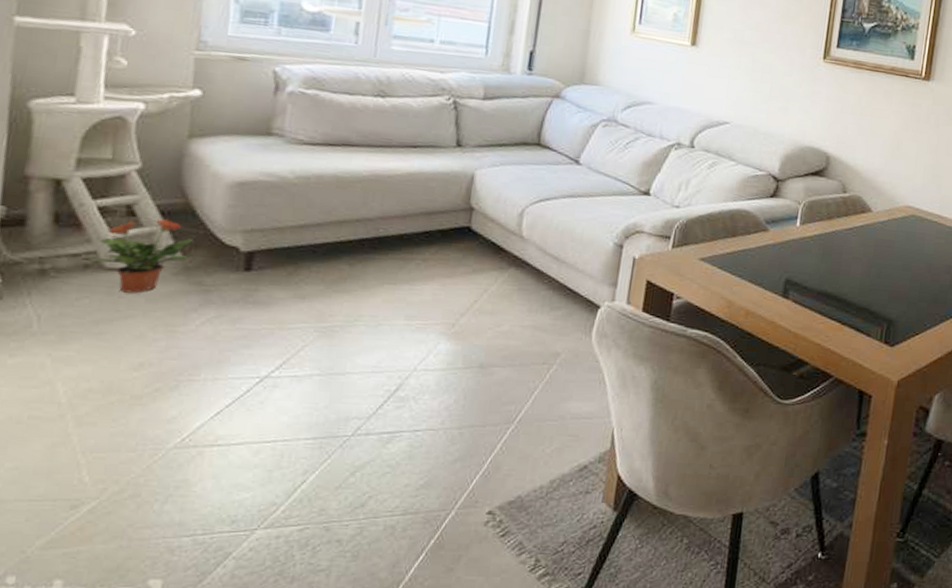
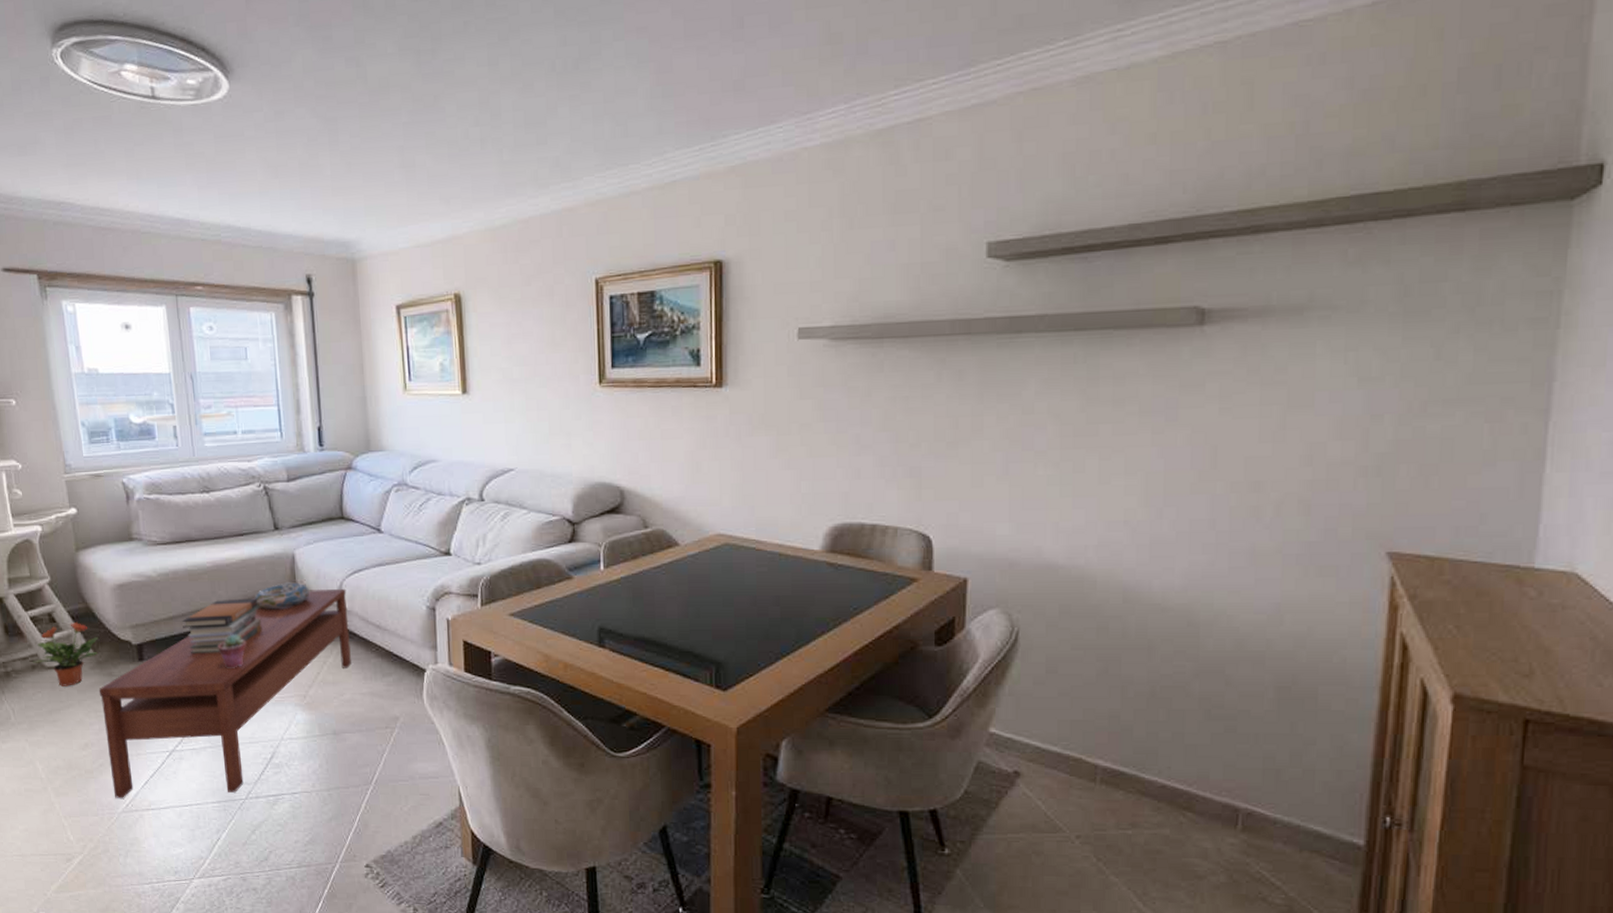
coffee table: none [167,213,528,431] -> present [98,588,351,798]
book stack: none [315,212,421,270] -> present [182,598,262,653]
potted succulent: none [355,251,394,289] -> present [218,634,247,668]
decorative bowl: none [414,202,485,230] -> present [254,582,310,610]

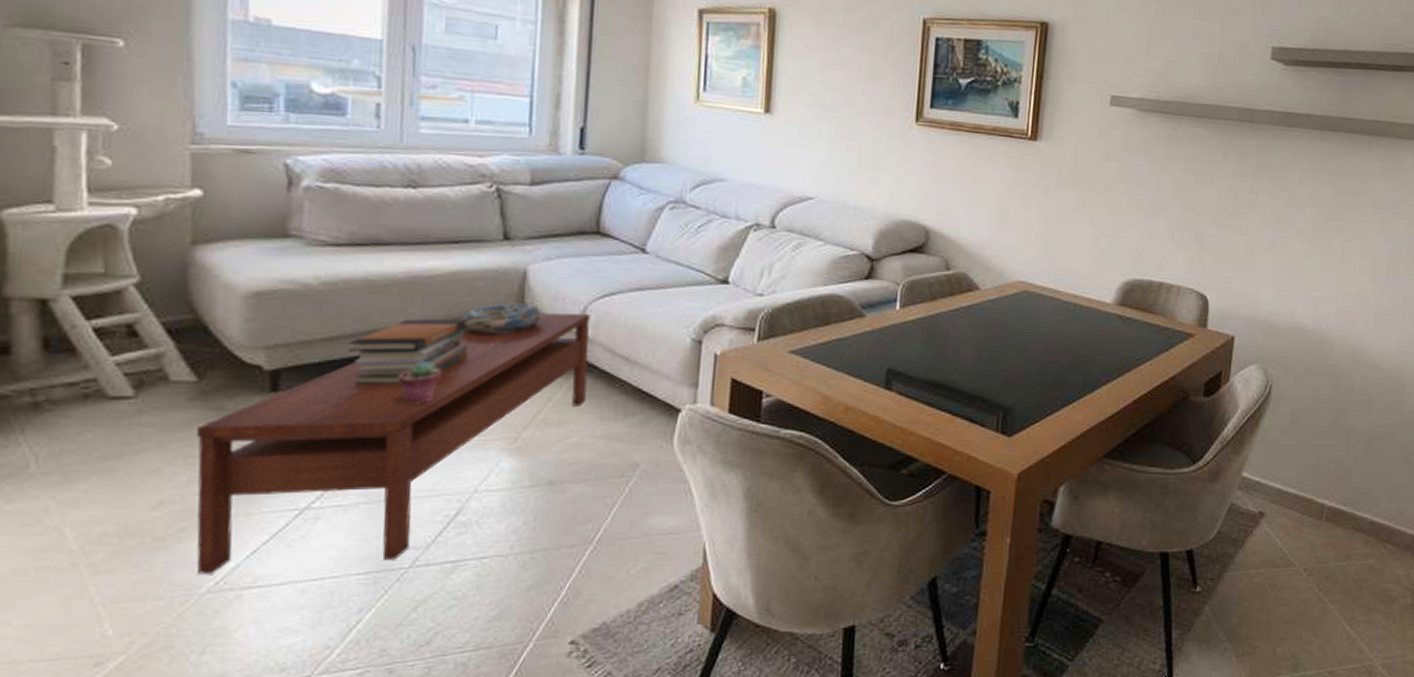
potted plant: present [32,621,99,686] -> none [86,337,209,424]

